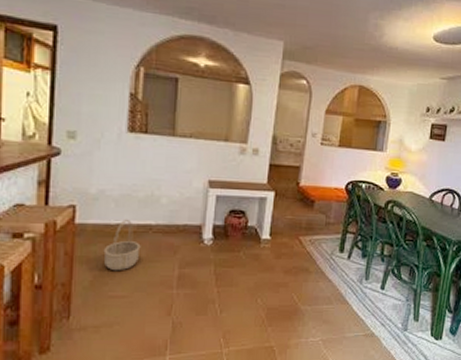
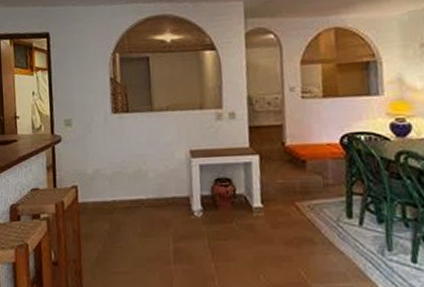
basket: present [103,219,141,271] -> none [104,195,136,247]

